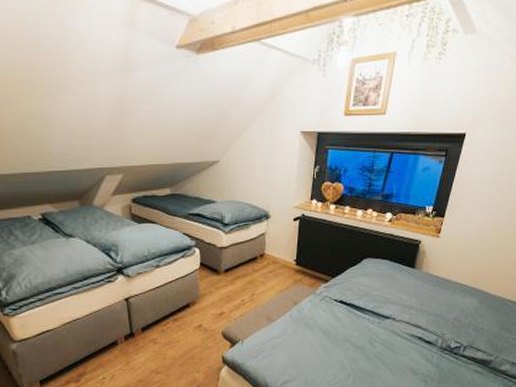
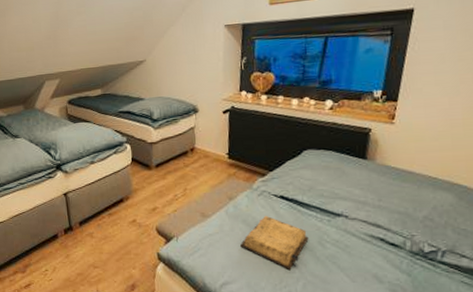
diary: none [301,318,361,368] -> present [240,215,309,271]

